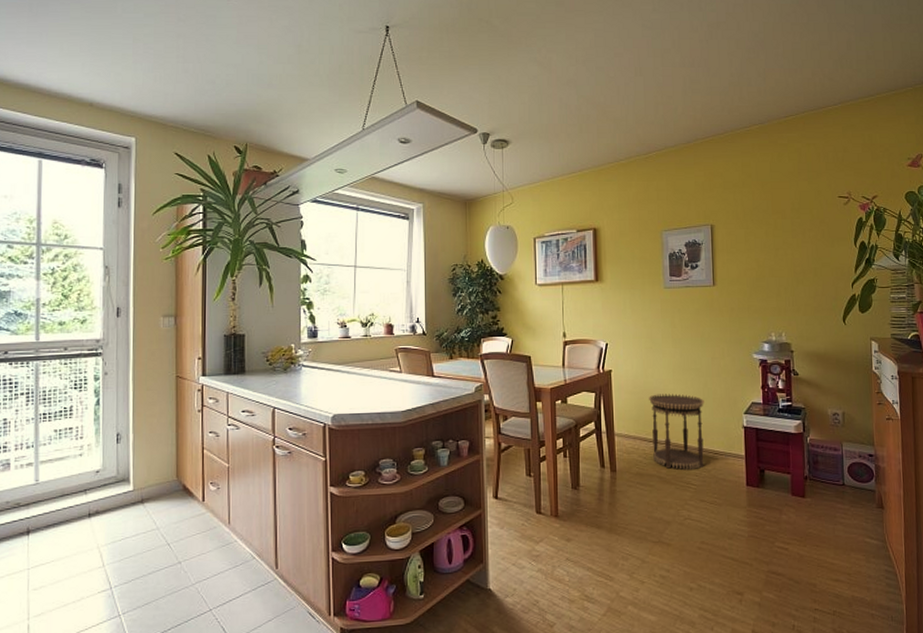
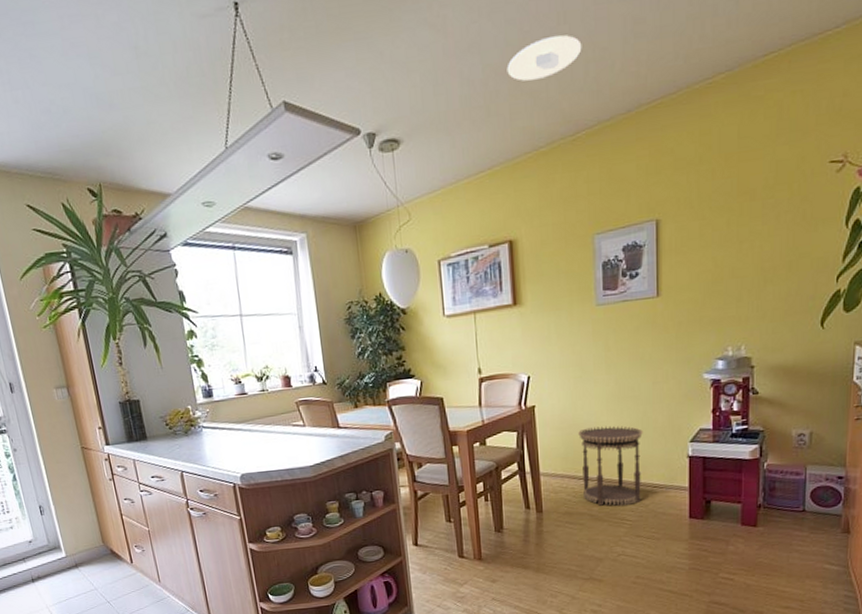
recessed light: none [596,84,653,111] -> present [507,35,582,81]

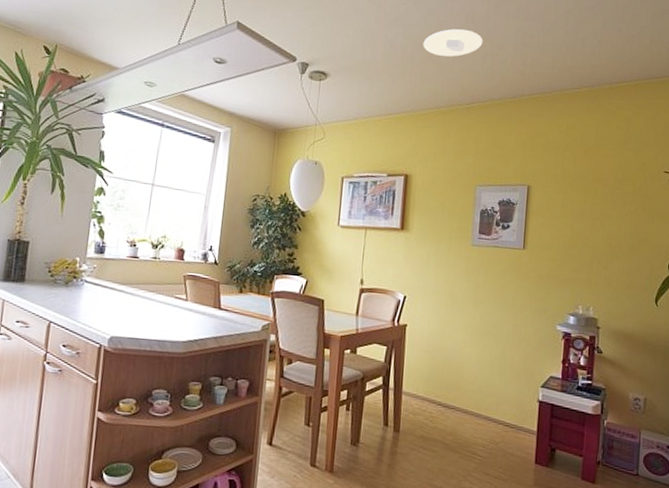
side table: present [578,425,643,506] -> none [440,355,500,440]

